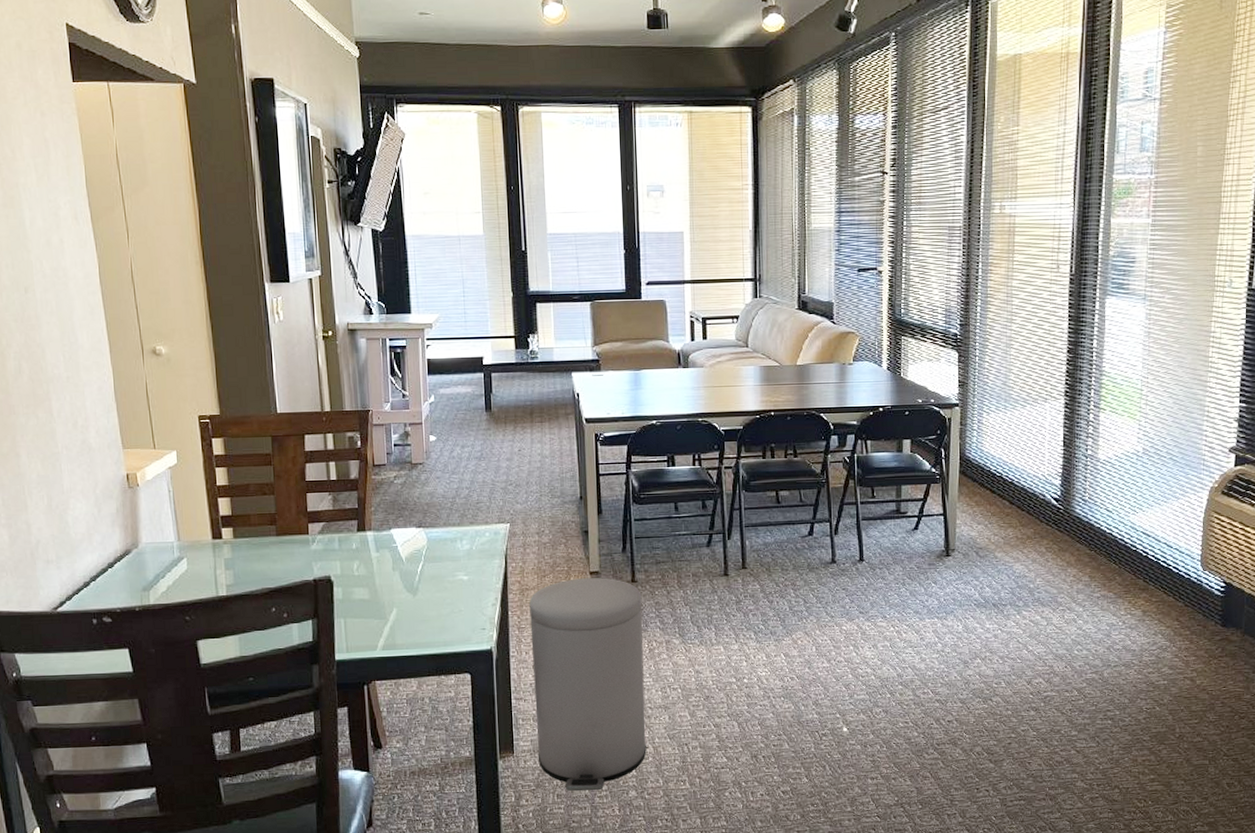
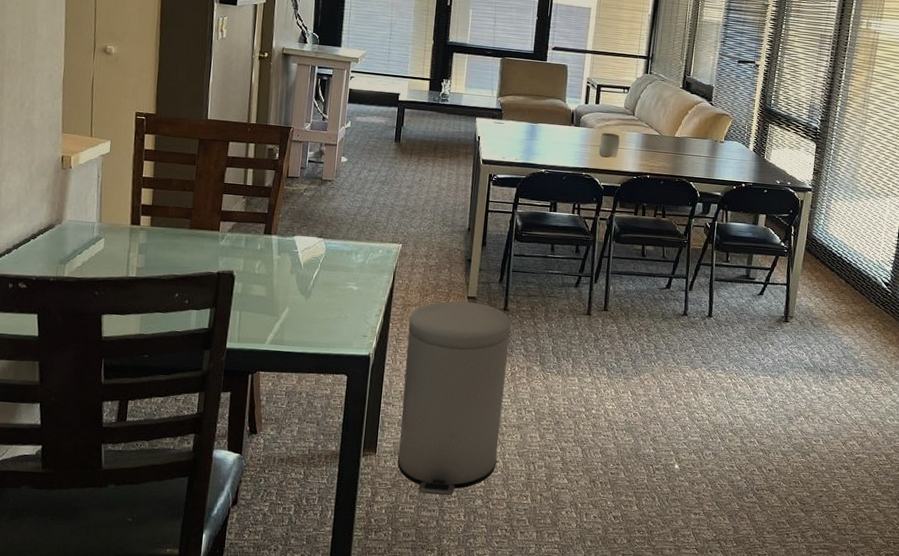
mug: none [713,370,736,398] -> present [598,133,620,158]

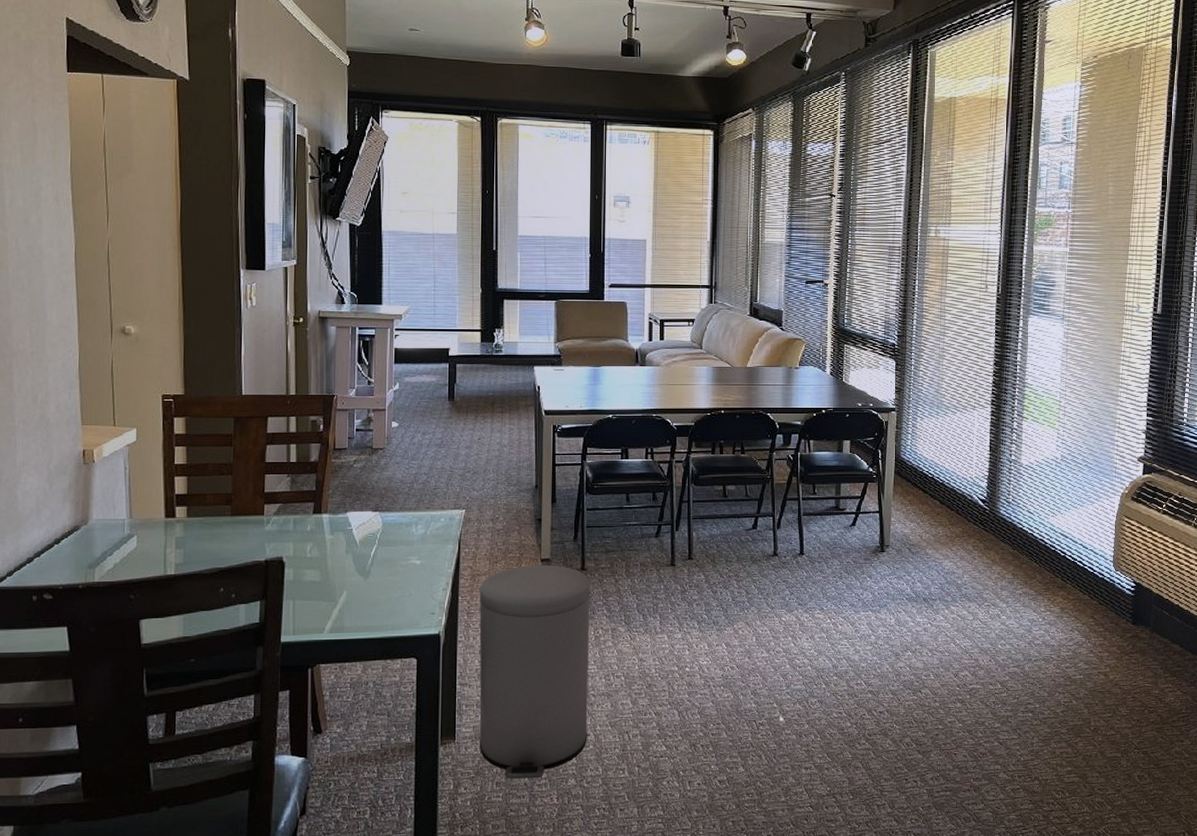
mug: present [598,133,620,158] -> none [667,370,689,396]

